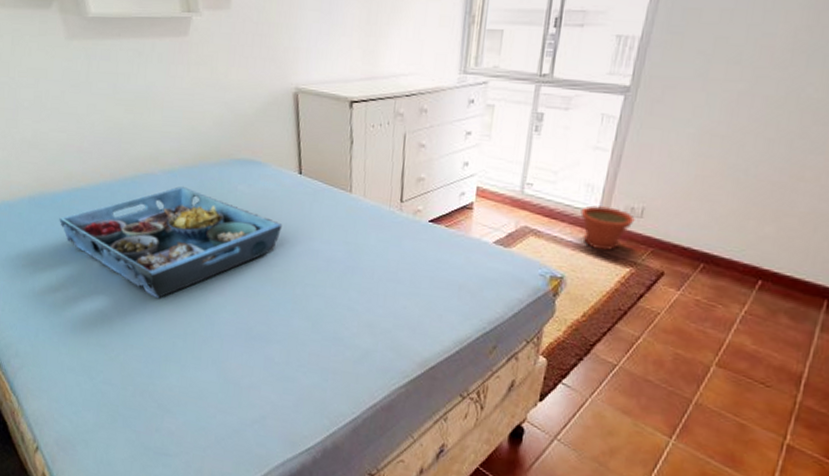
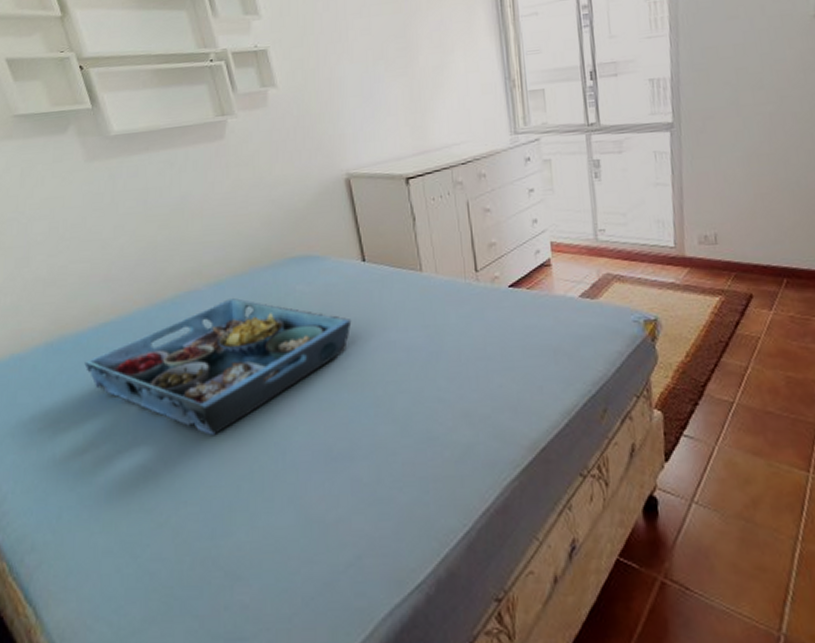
plant pot: present [580,205,635,251] -> none [657,239,711,284]

